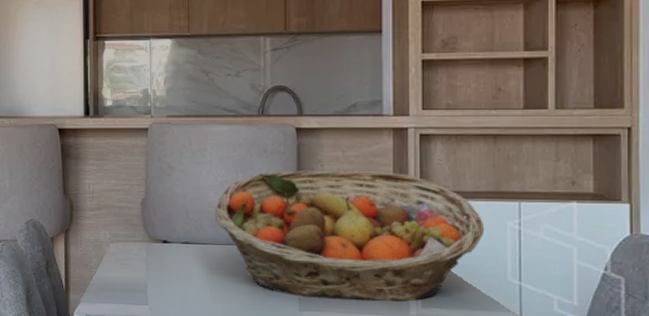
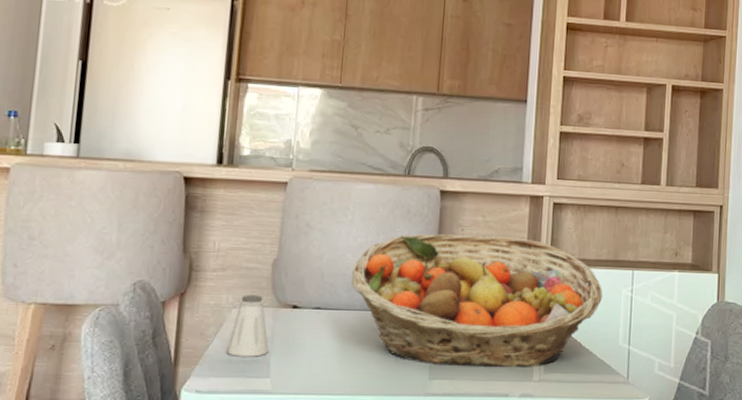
saltshaker: none [109,231,145,286] -> present [227,295,269,357]

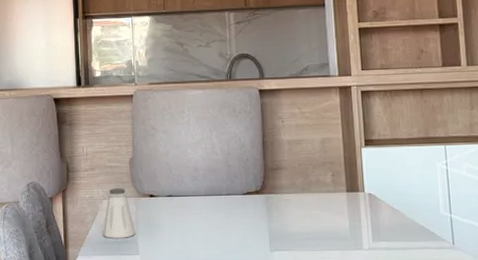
fruit basket: present [351,233,603,368] -> none [194,124,419,240]

